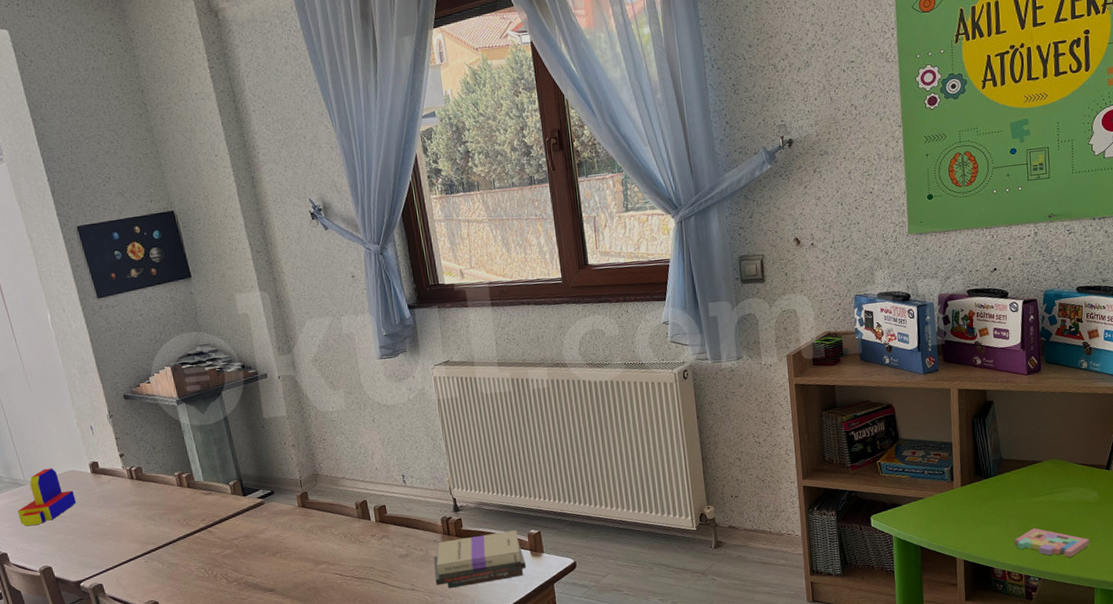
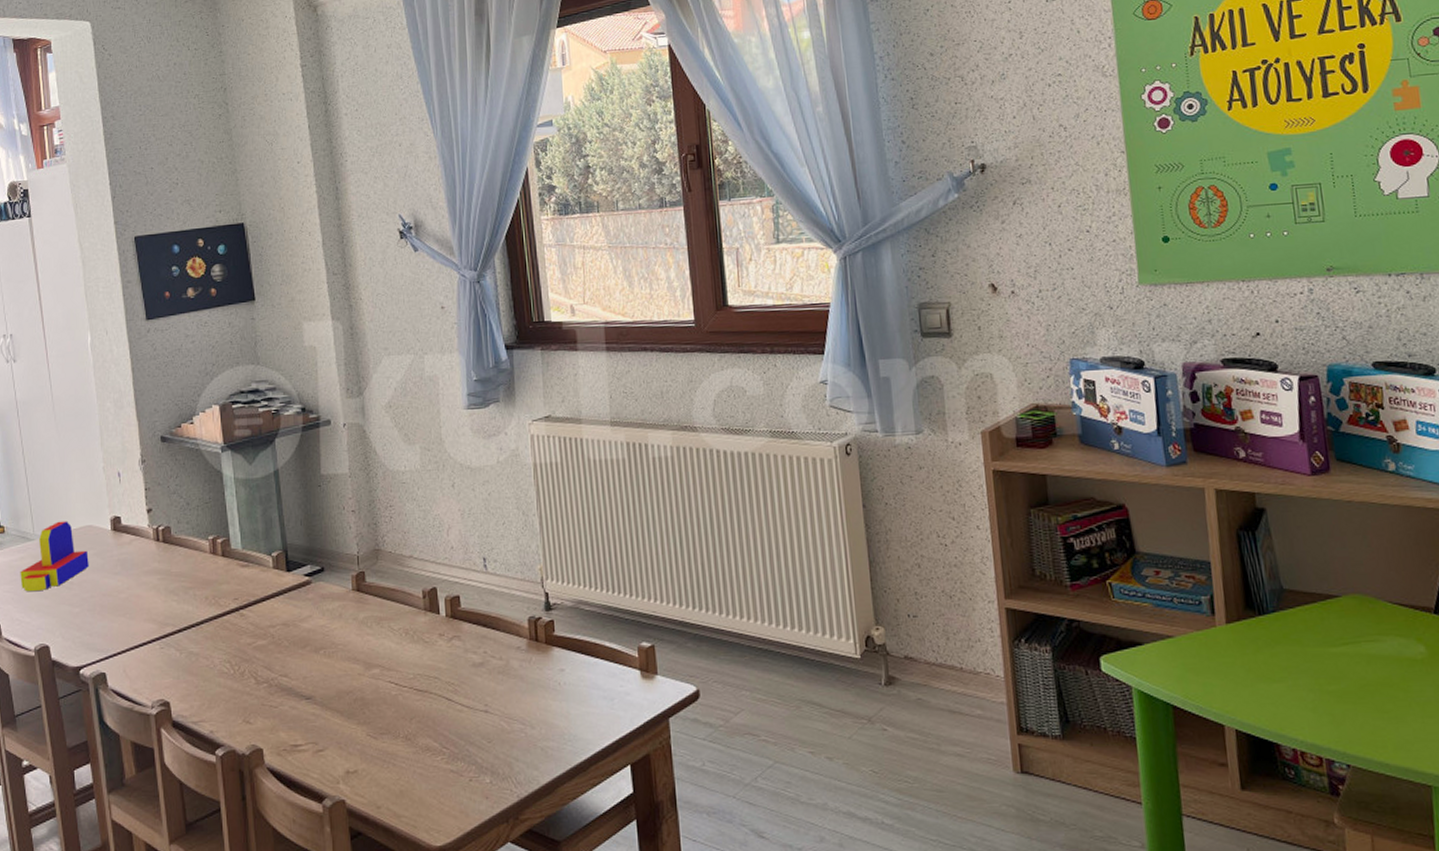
books: present [434,530,527,589] -> none [515,641,634,714]
toy blocks: present [1014,528,1090,557] -> none [1306,691,1420,738]

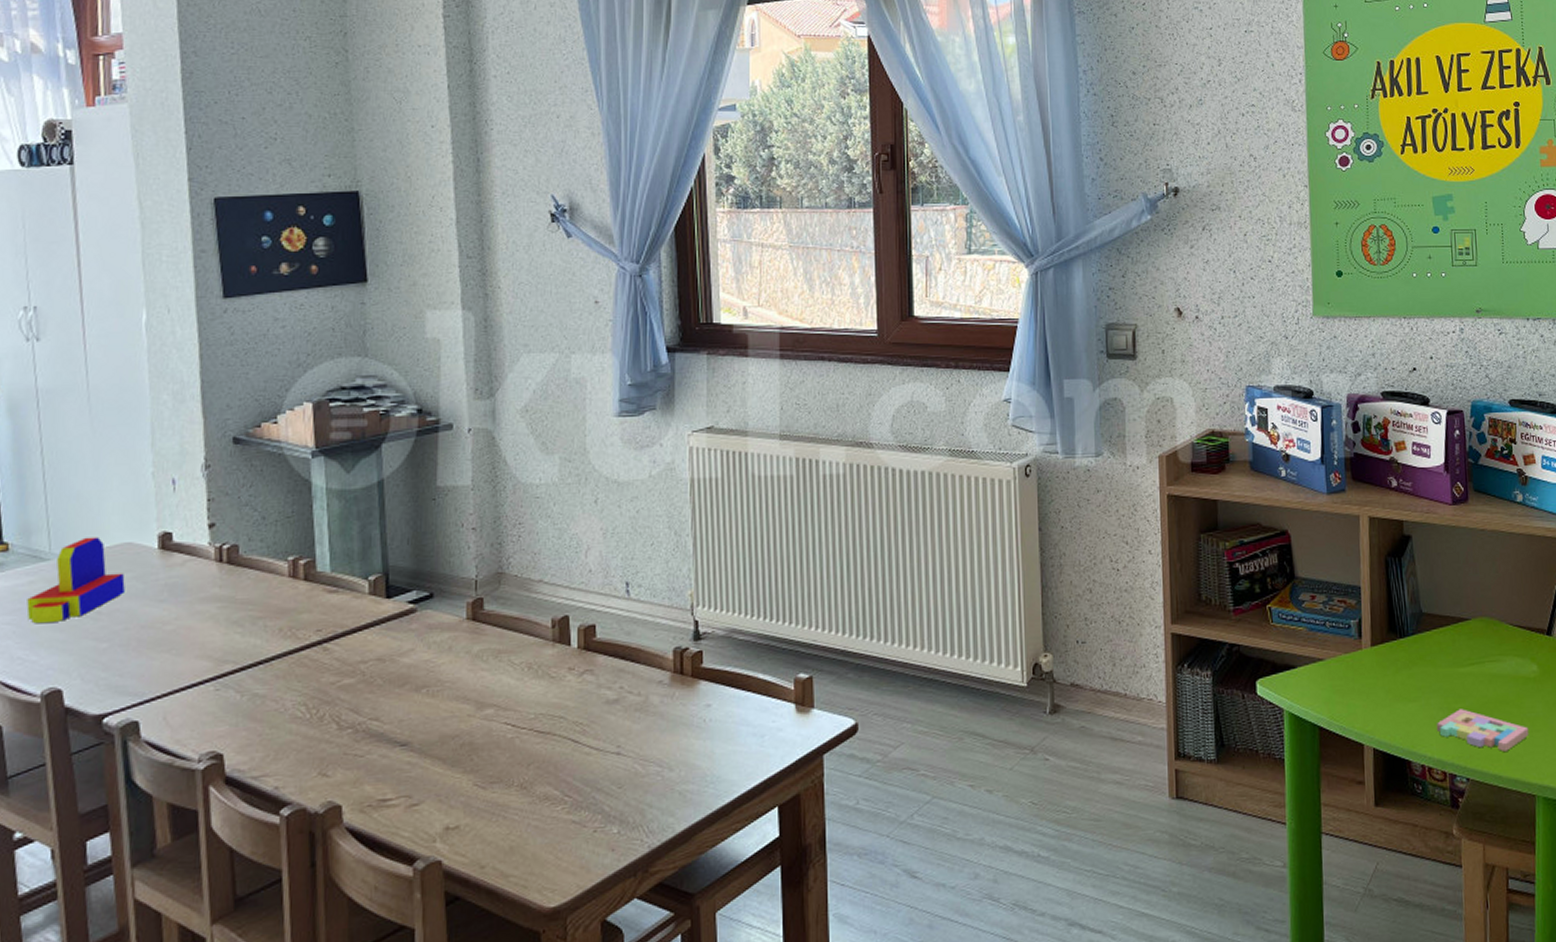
toy blocks: none [1306,691,1420,738] -> present [1436,709,1529,751]

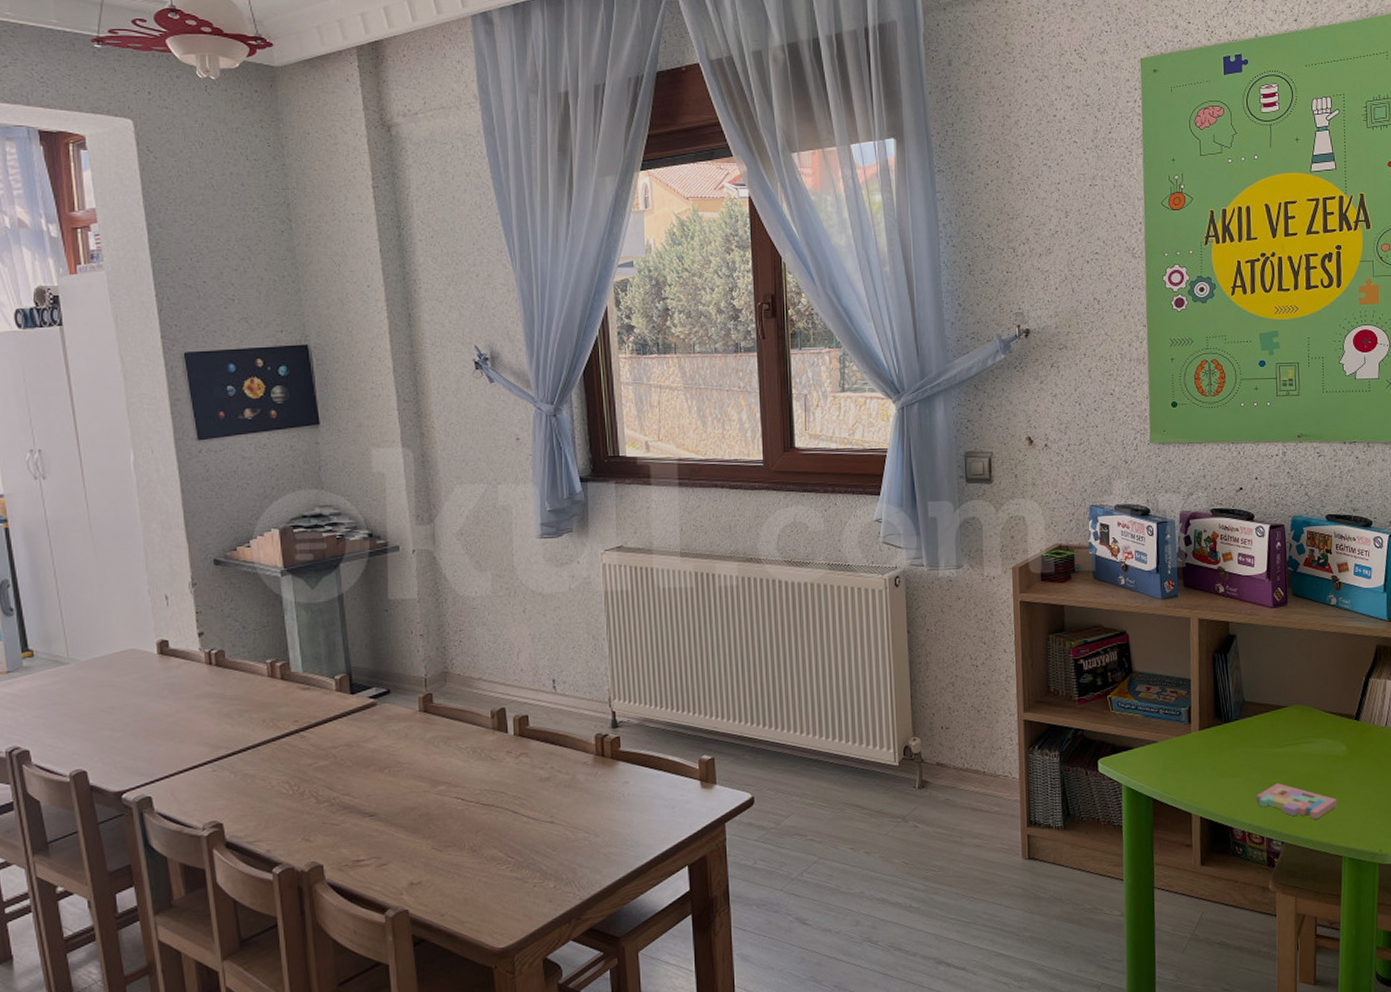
toy blocks: present [26,537,125,624] -> none [52,644,132,717]

